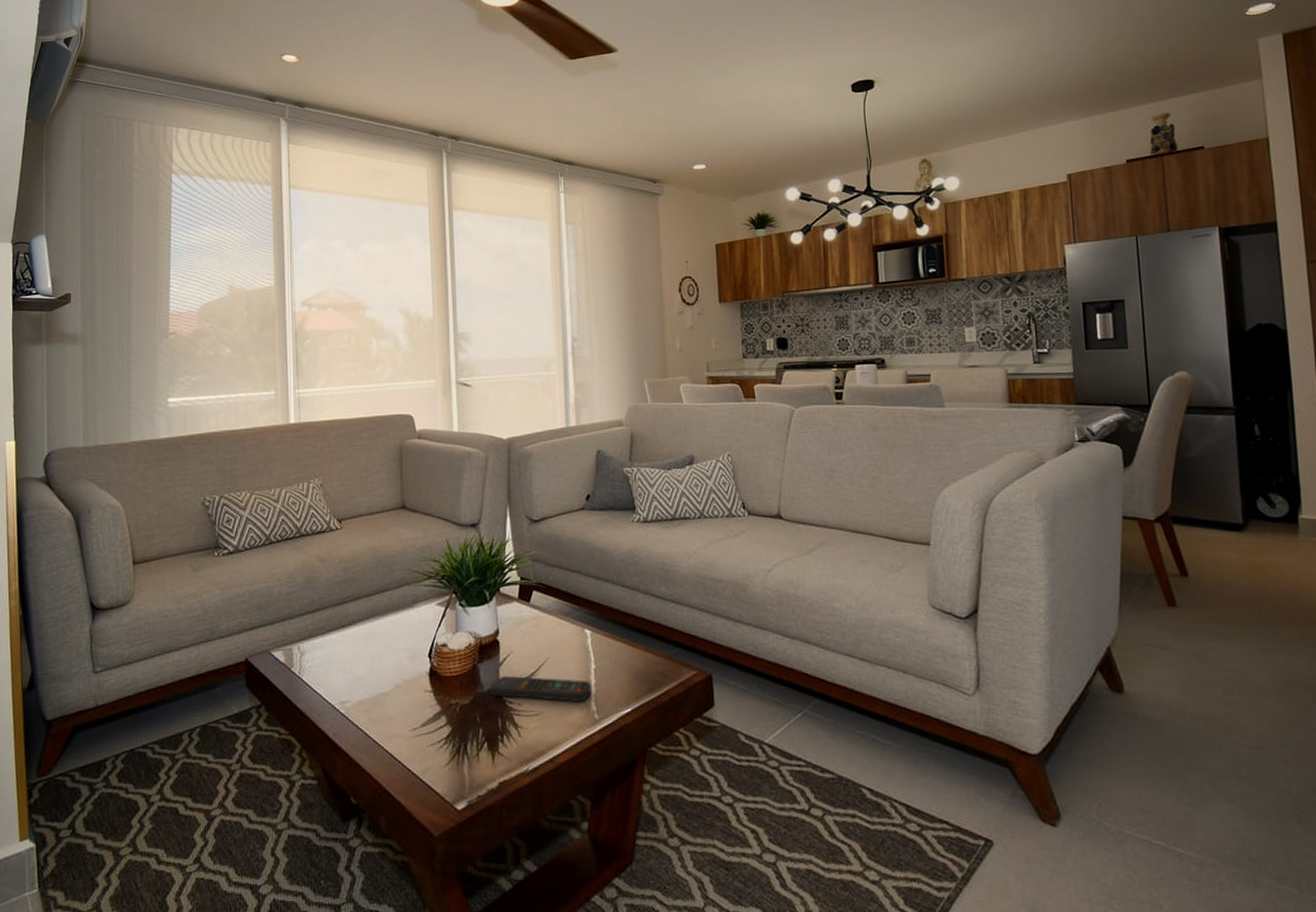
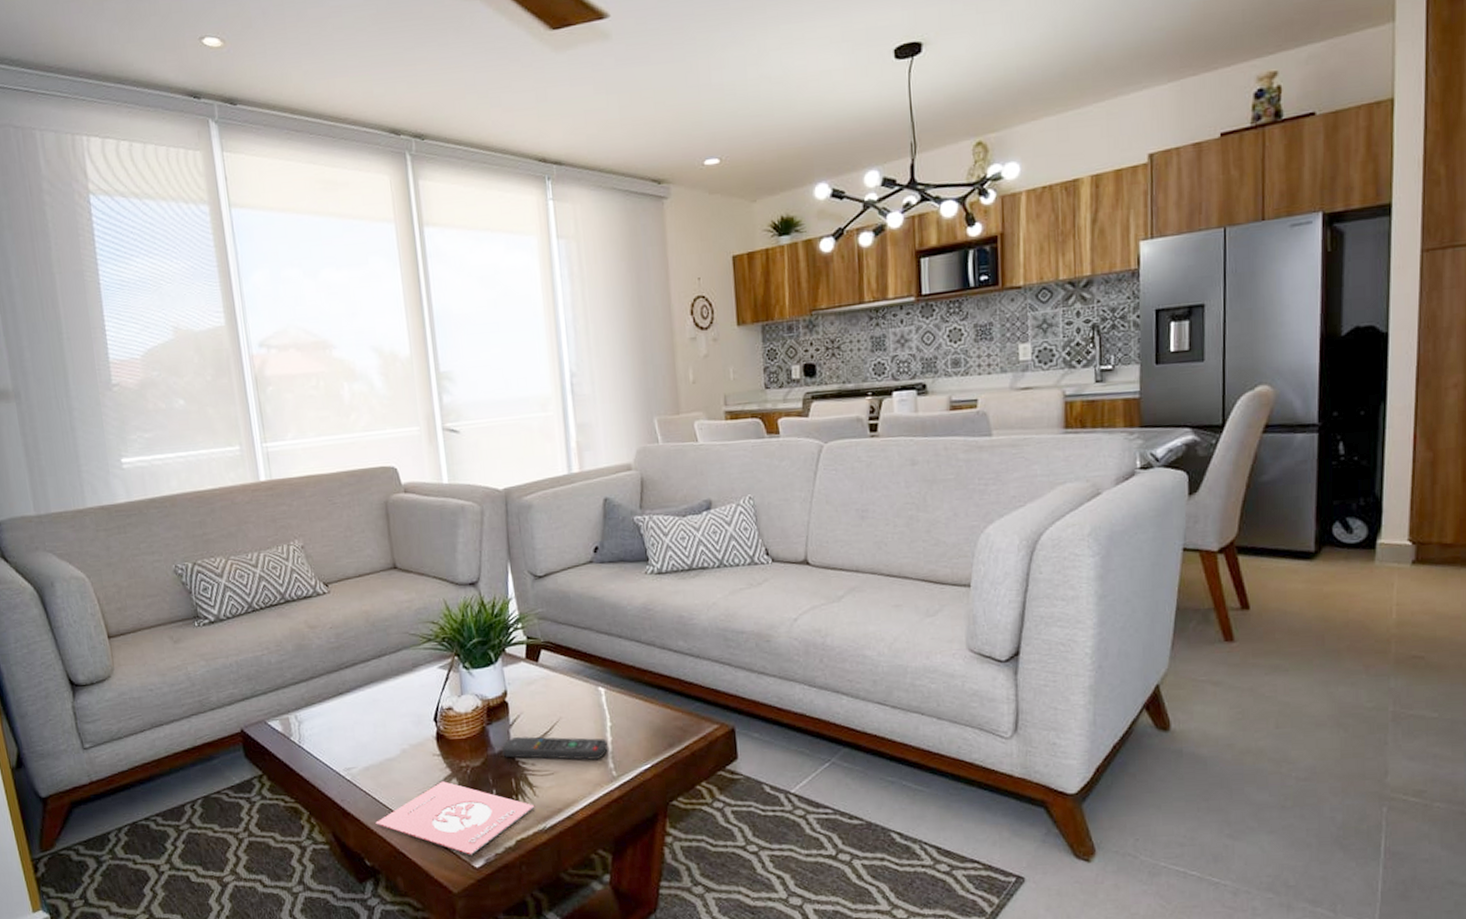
book: none [364,718,519,796] -> present [375,781,535,855]

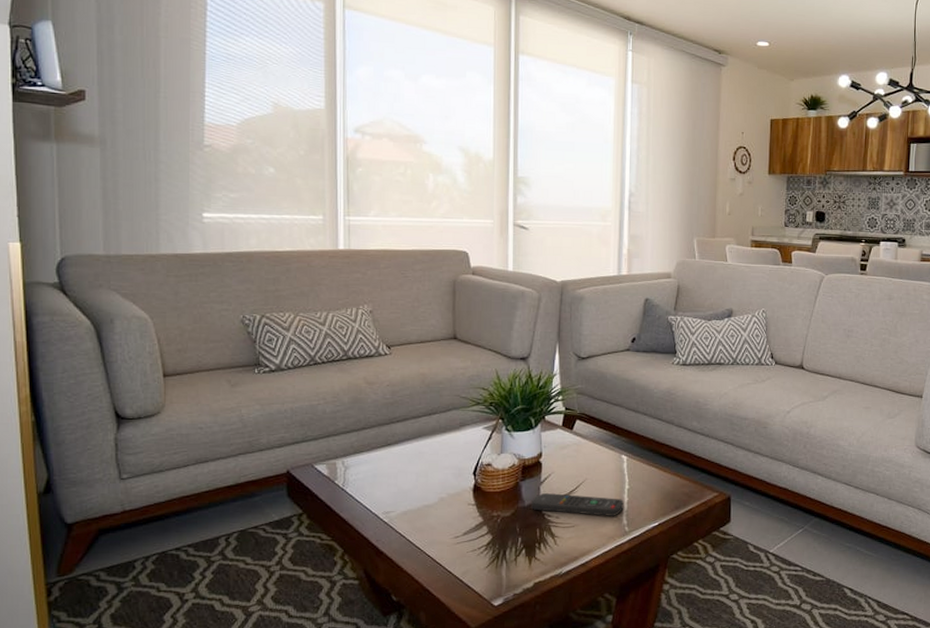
book: present [375,781,535,855] -> none [406,528,555,594]

